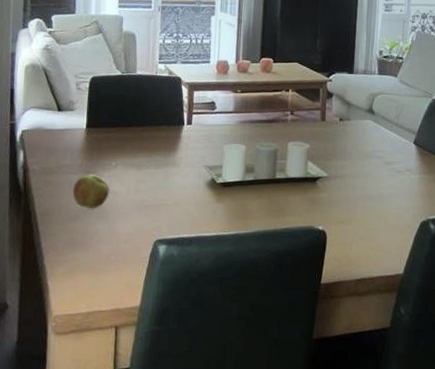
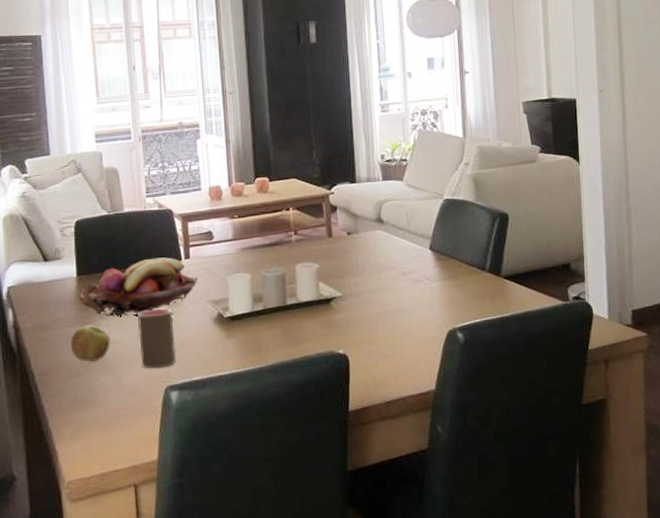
fruit basket: none [85,120,197,170] -> present [78,257,198,317]
cup: none [135,167,170,223] -> present [137,308,176,369]

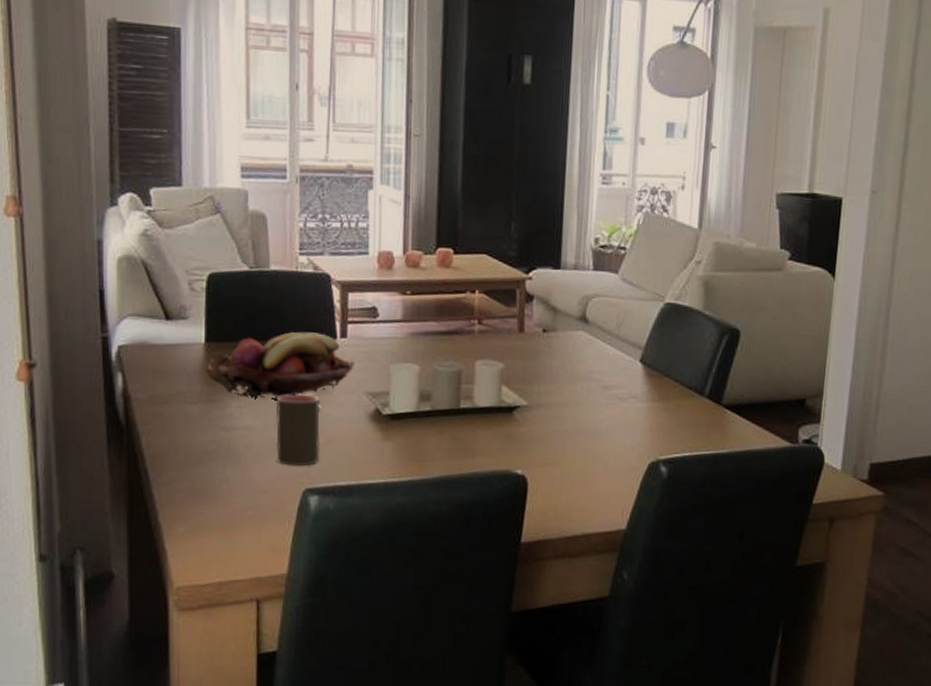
apple: present [71,325,111,362] -> none [192,404,241,449]

